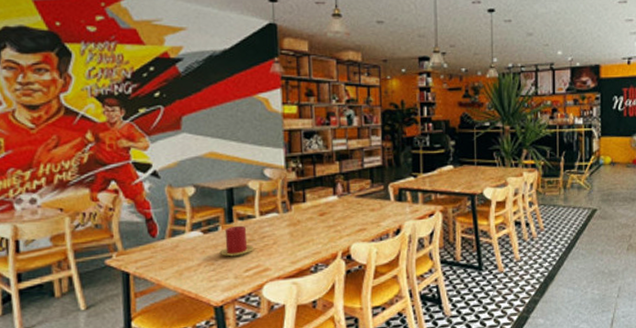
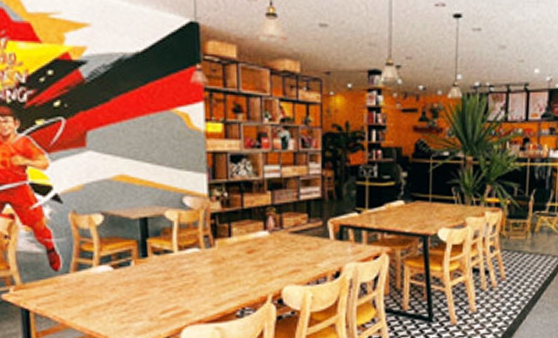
candle: present [219,225,253,257] -> none [132,261,171,296]

